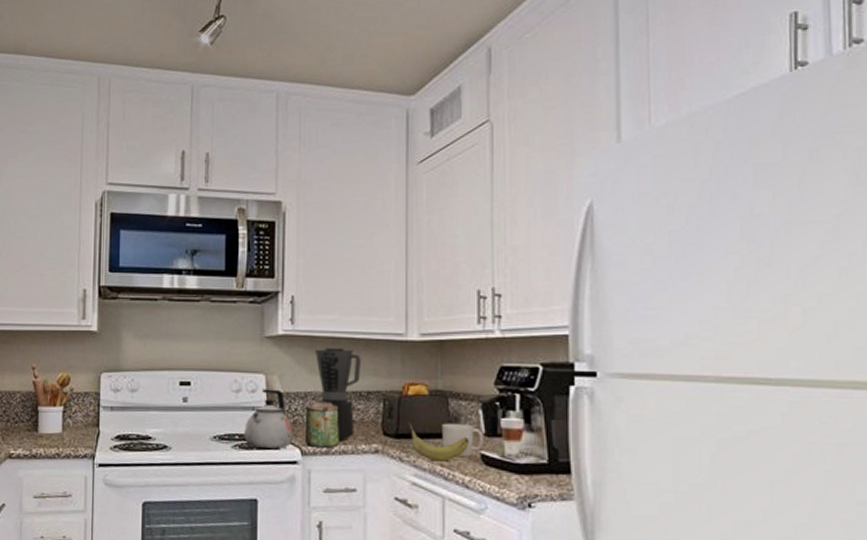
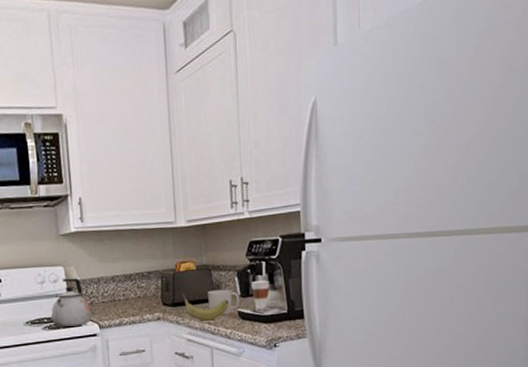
canister: present [304,402,339,448] -> none [99,284,129,321]
blender: present [314,347,361,442] -> none [102,238,142,315]

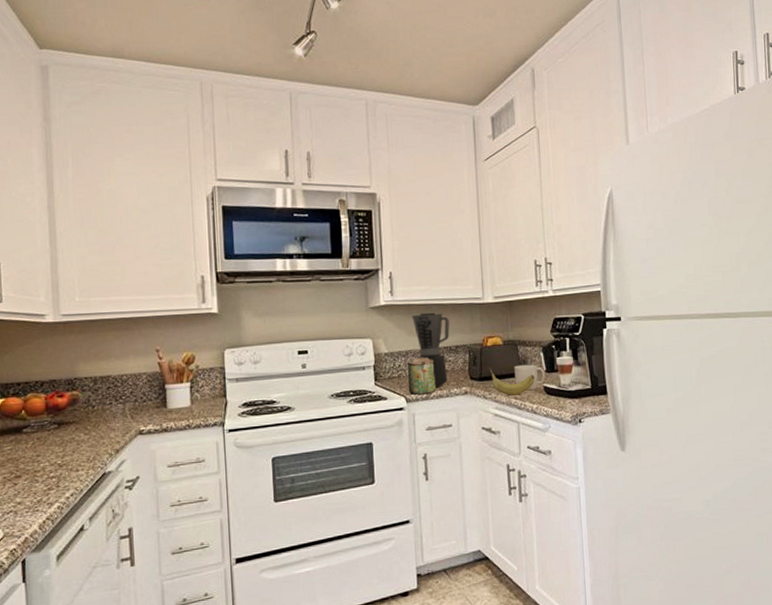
kettle: present [51,278,93,328] -> none [357,350,400,401]
canister: none [99,284,129,321] -> present [407,357,436,395]
blender: none [102,238,142,315] -> present [411,312,450,389]

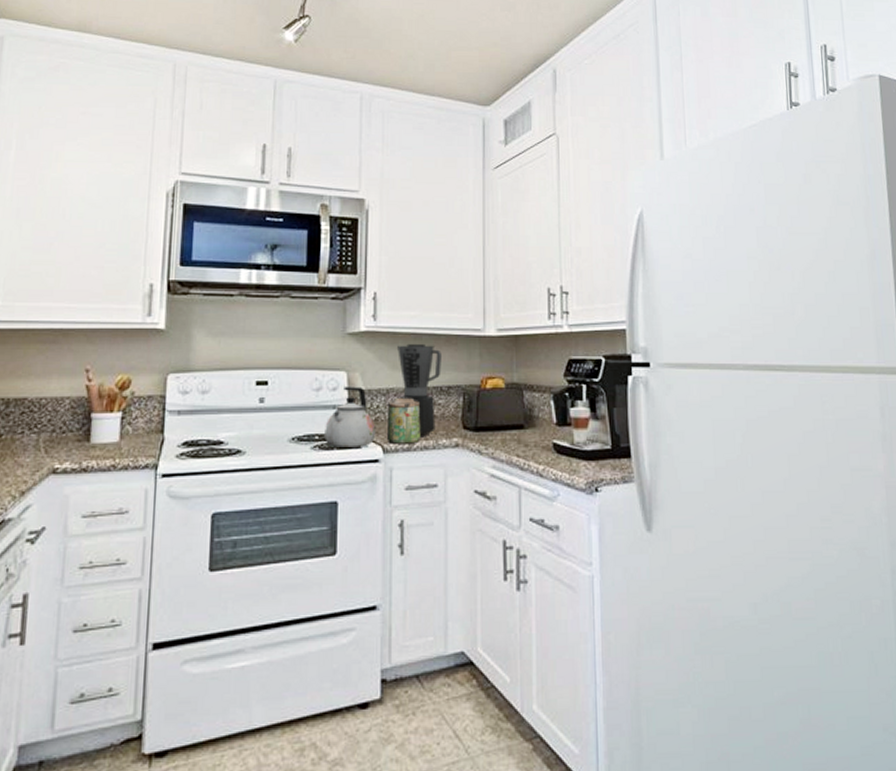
kettle: none [357,350,400,401] -> present [324,386,376,449]
fruit: present [489,367,535,396] -> none [487,414,543,452]
mug: present [514,364,546,391] -> none [518,414,556,447]

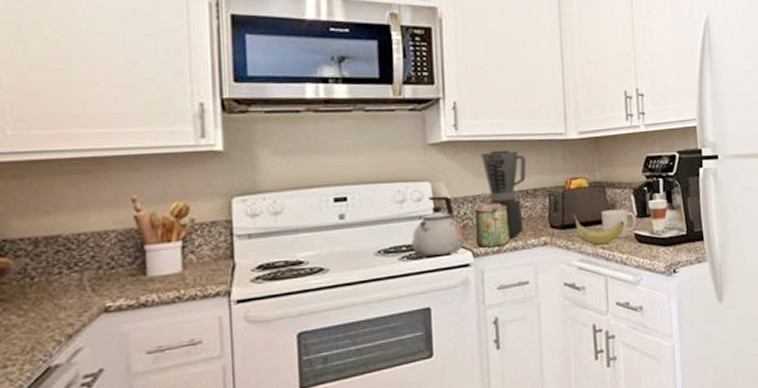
fruit: none [487,414,543,452] -> present [573,213,625,245]
mug: none [518,414,556,447] -> present [601,208,637,239]

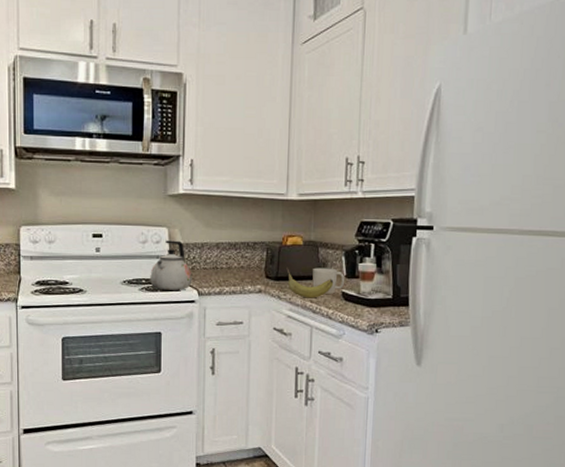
canister: present [474,203,510,248] -> none [201,251,230,289]
blender: present [480,150,527,240] -> none [210,205,249,284]

